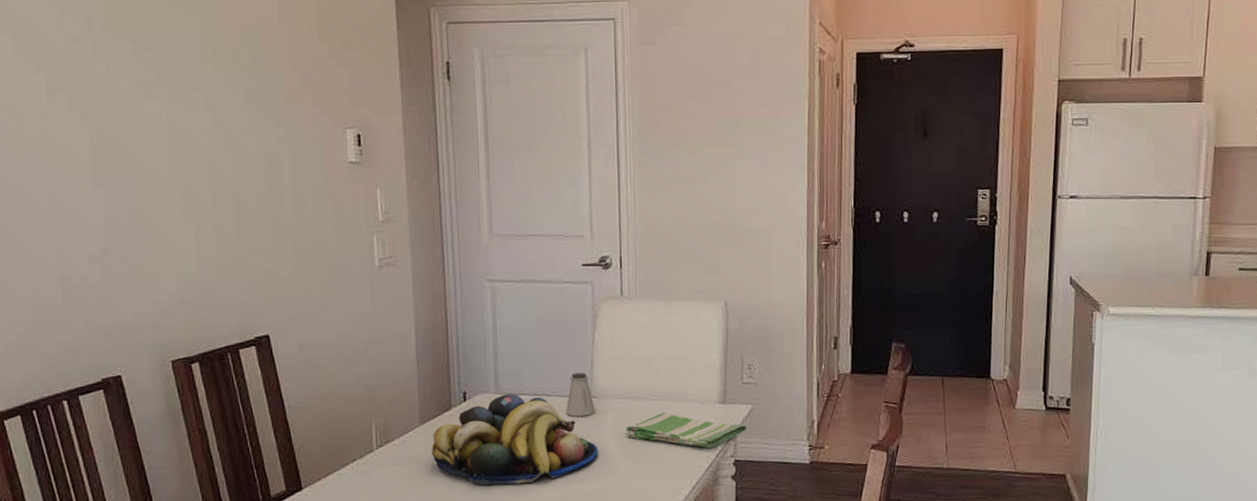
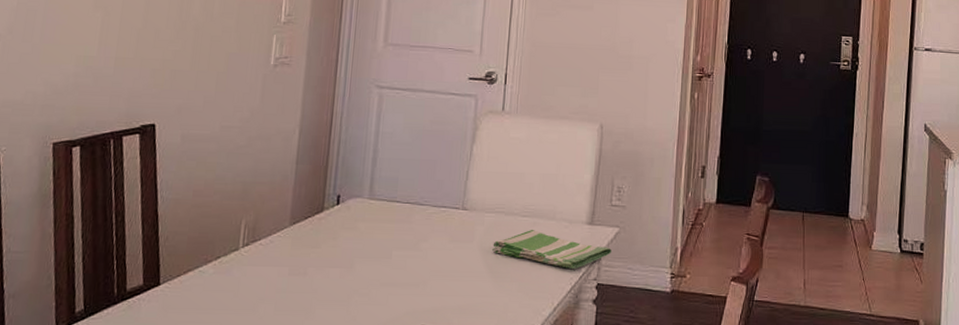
fruit bowl: present [431,394,598,486] -> none [296,200,463,294]
saltshaker: present [566,373,595,417] -> none [436,184,465,228]

